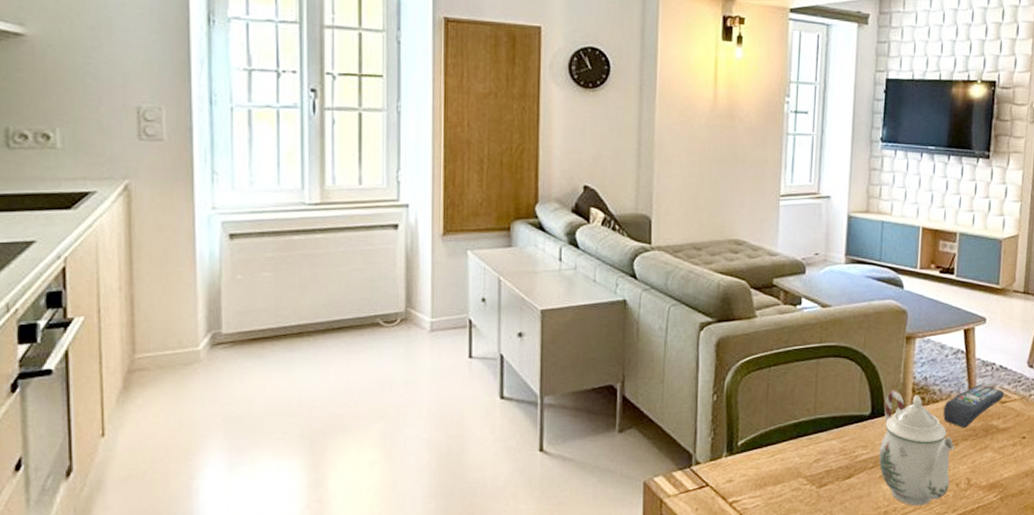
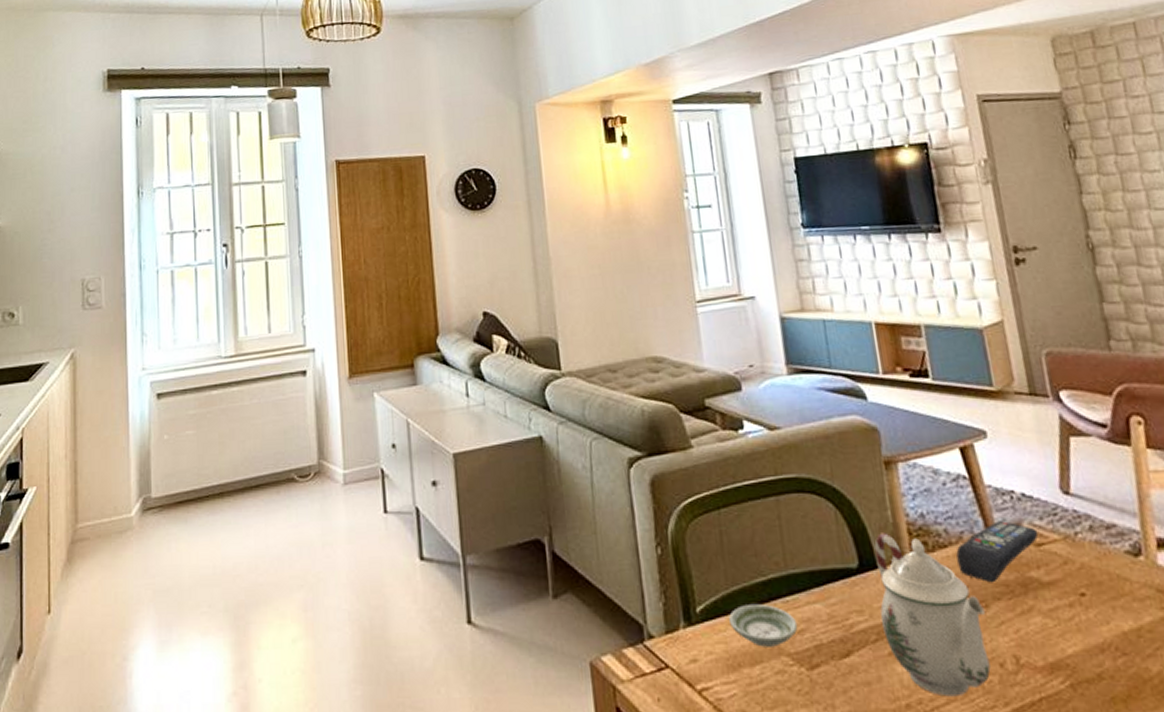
saucer: none [763,439,816,471] -> present [729,603,798,647]

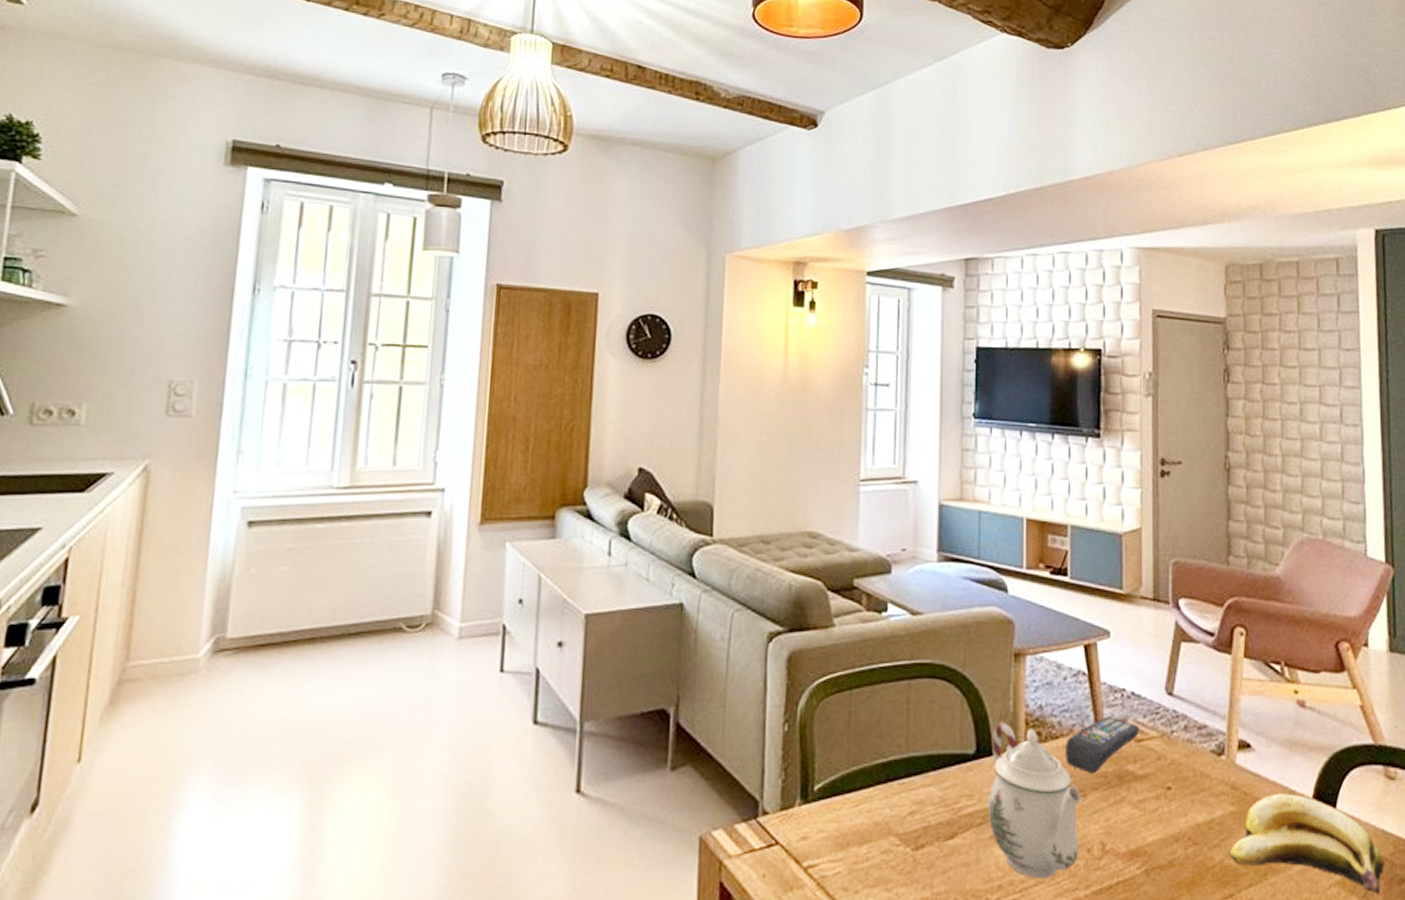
saucer: present [729,603,798,647] -> none [845,784,910,827]

